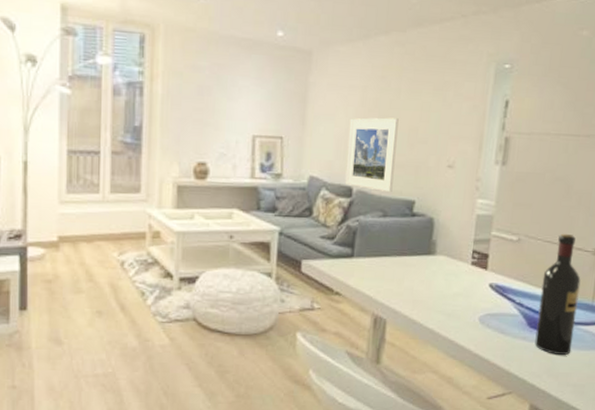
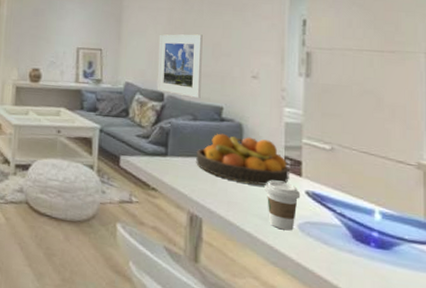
fruit bowl: none [383,229,476,282] -> present [196,133,289,186]
coffee cup: none [450,276,485,324] -> present [264,181,301,231]
wine bottle: present [534,233,581,355] -> none [363,145,408,275]

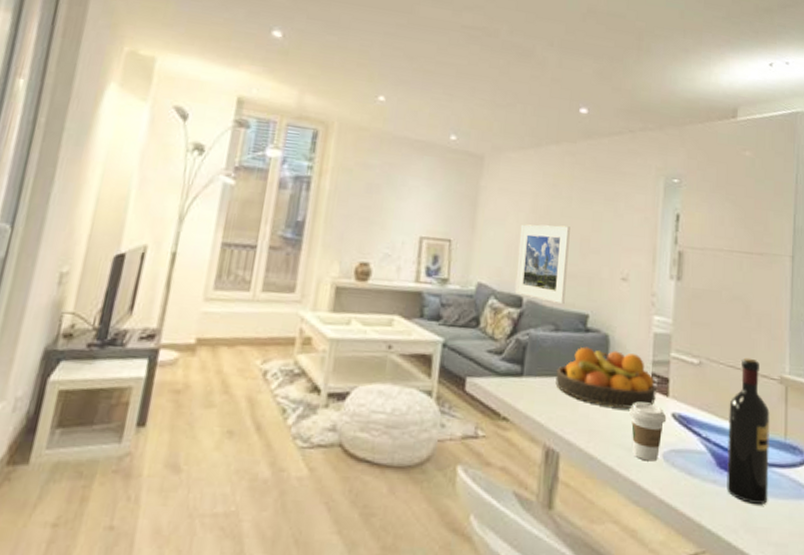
wine bottle: none [363,145,408,275] -> present [726,357,770,504]

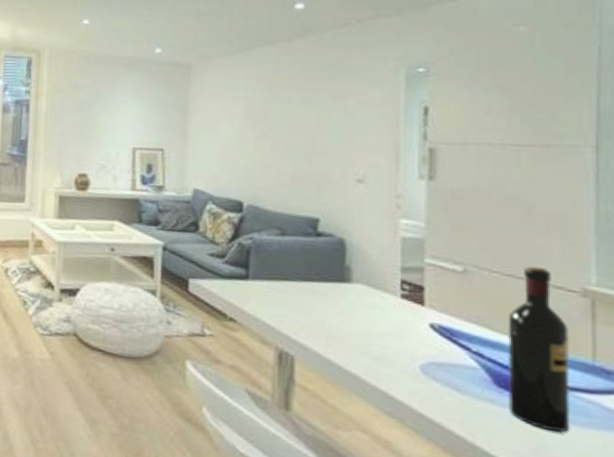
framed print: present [514,224,570,304] -> none [233,128,292,208]
fruit bowl: present [555,346,656,409] -> none [285,251,408,316]
coffee cup: present [629,403,667,462] -> none [375,310,423,373]

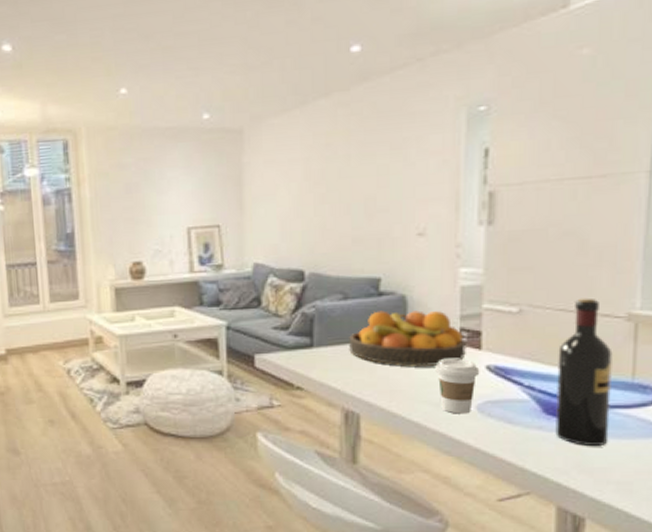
fruit bowl: none [285,251,408,316] -> present [349,310,466,367]
coffee cup: none [375,310,423,373] -> present [435,359,480,414]

